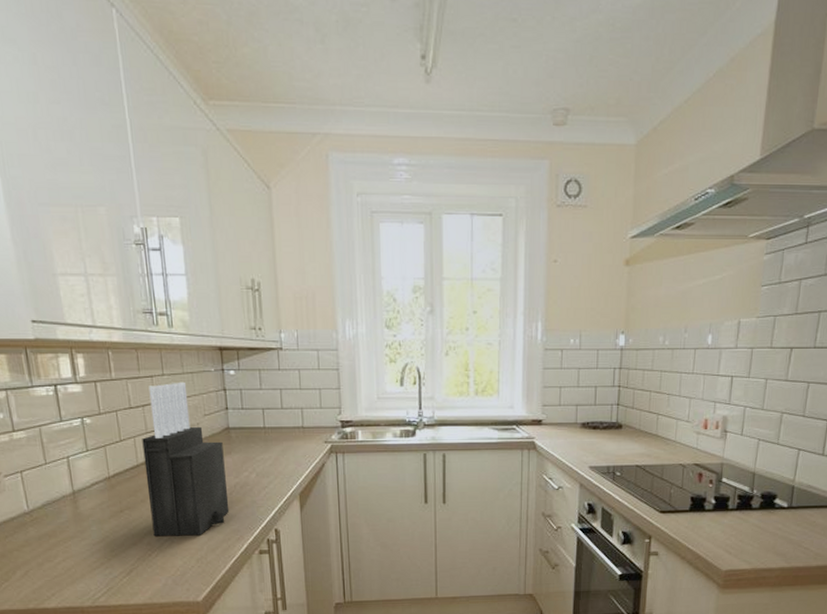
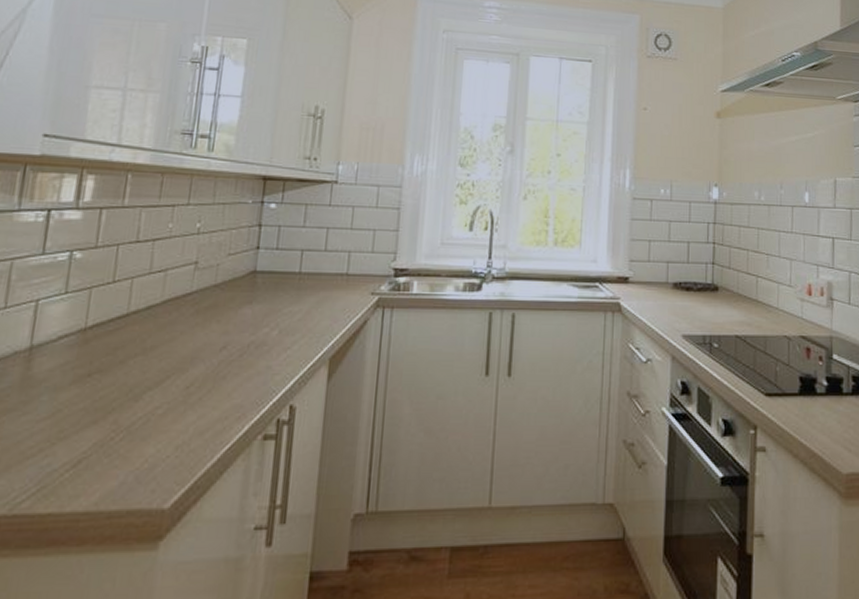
knife block: present [142,381,230,537] -> none [124,213,244,412]

